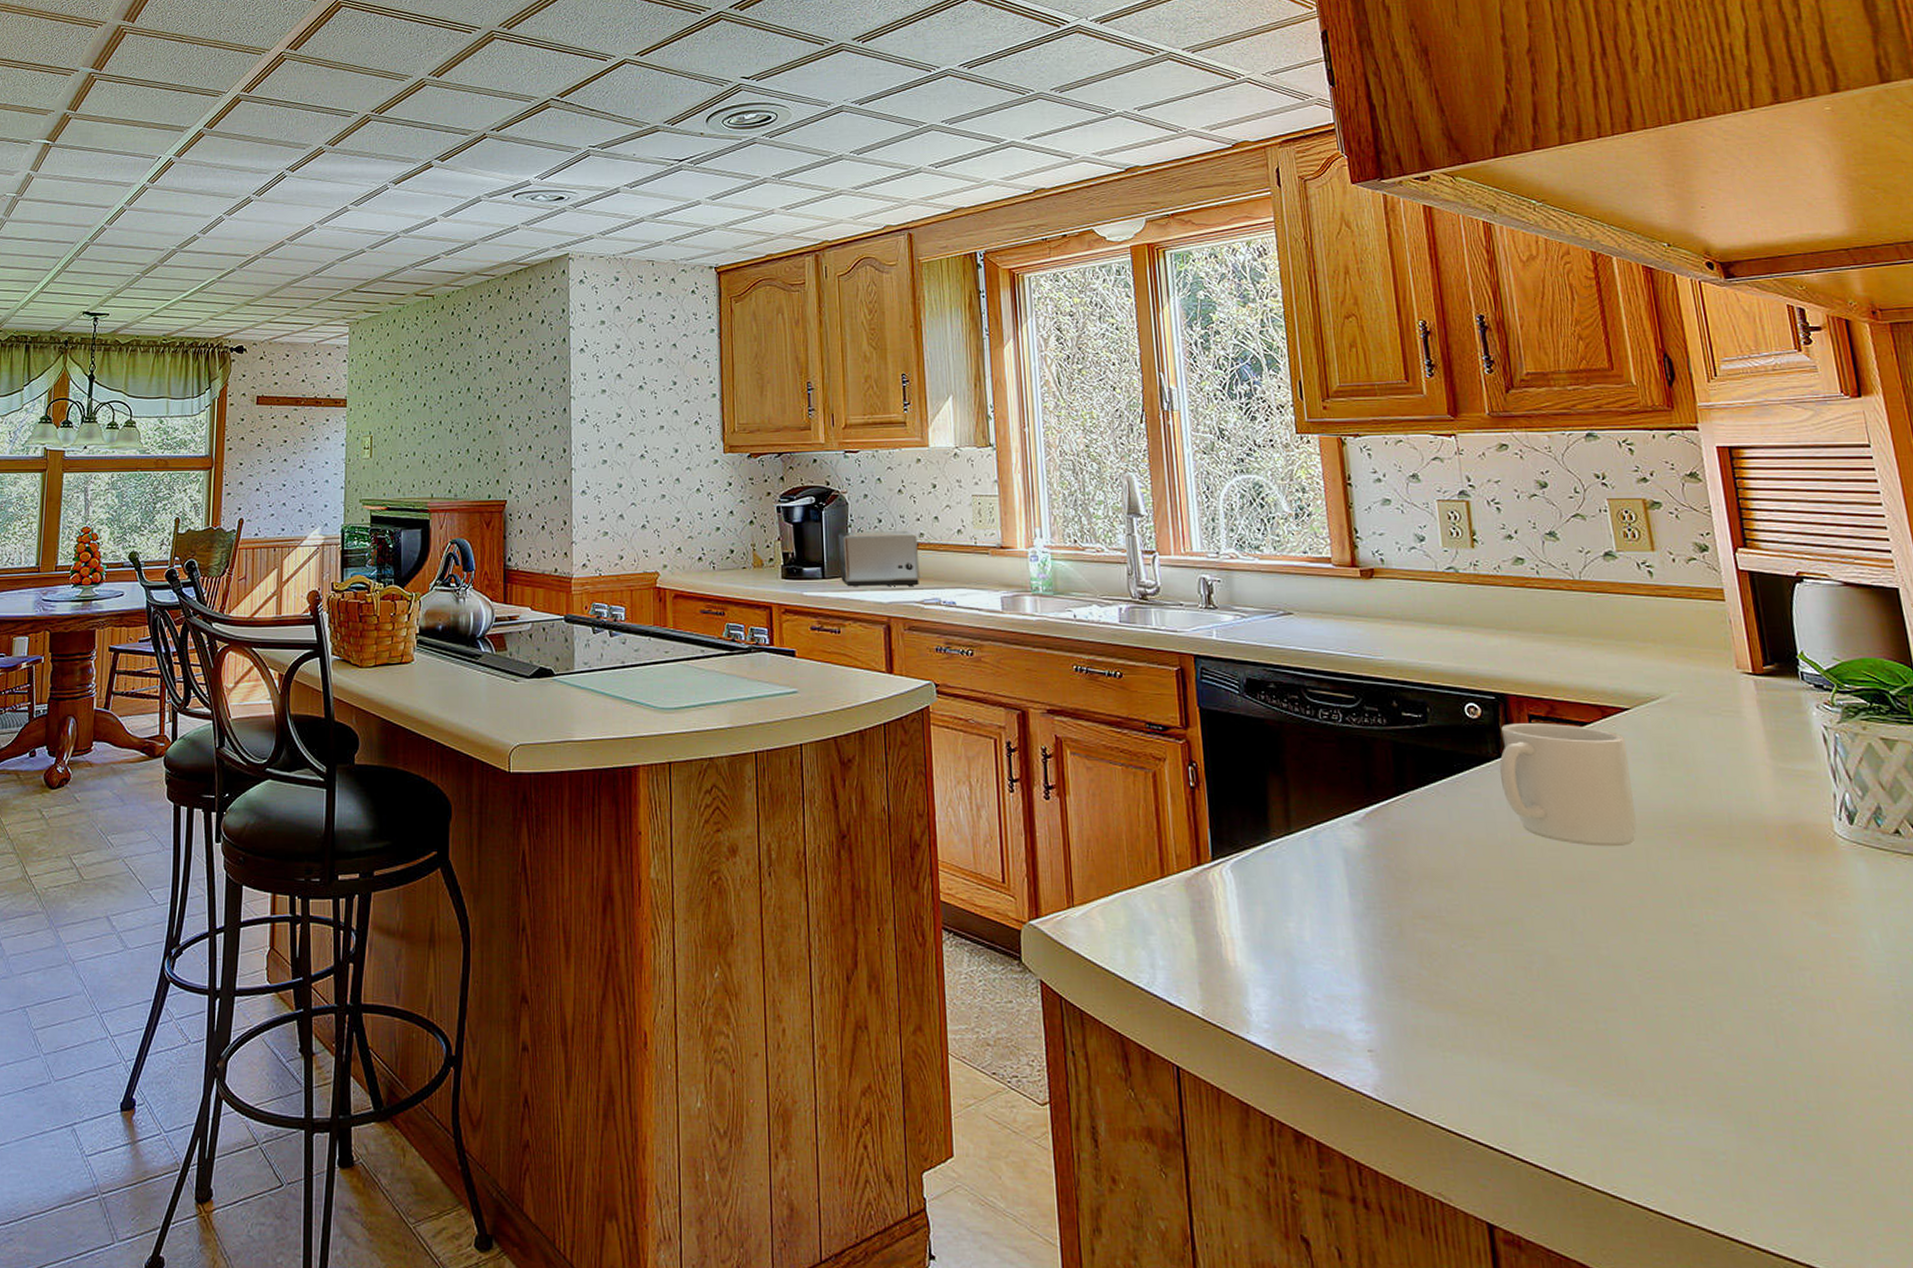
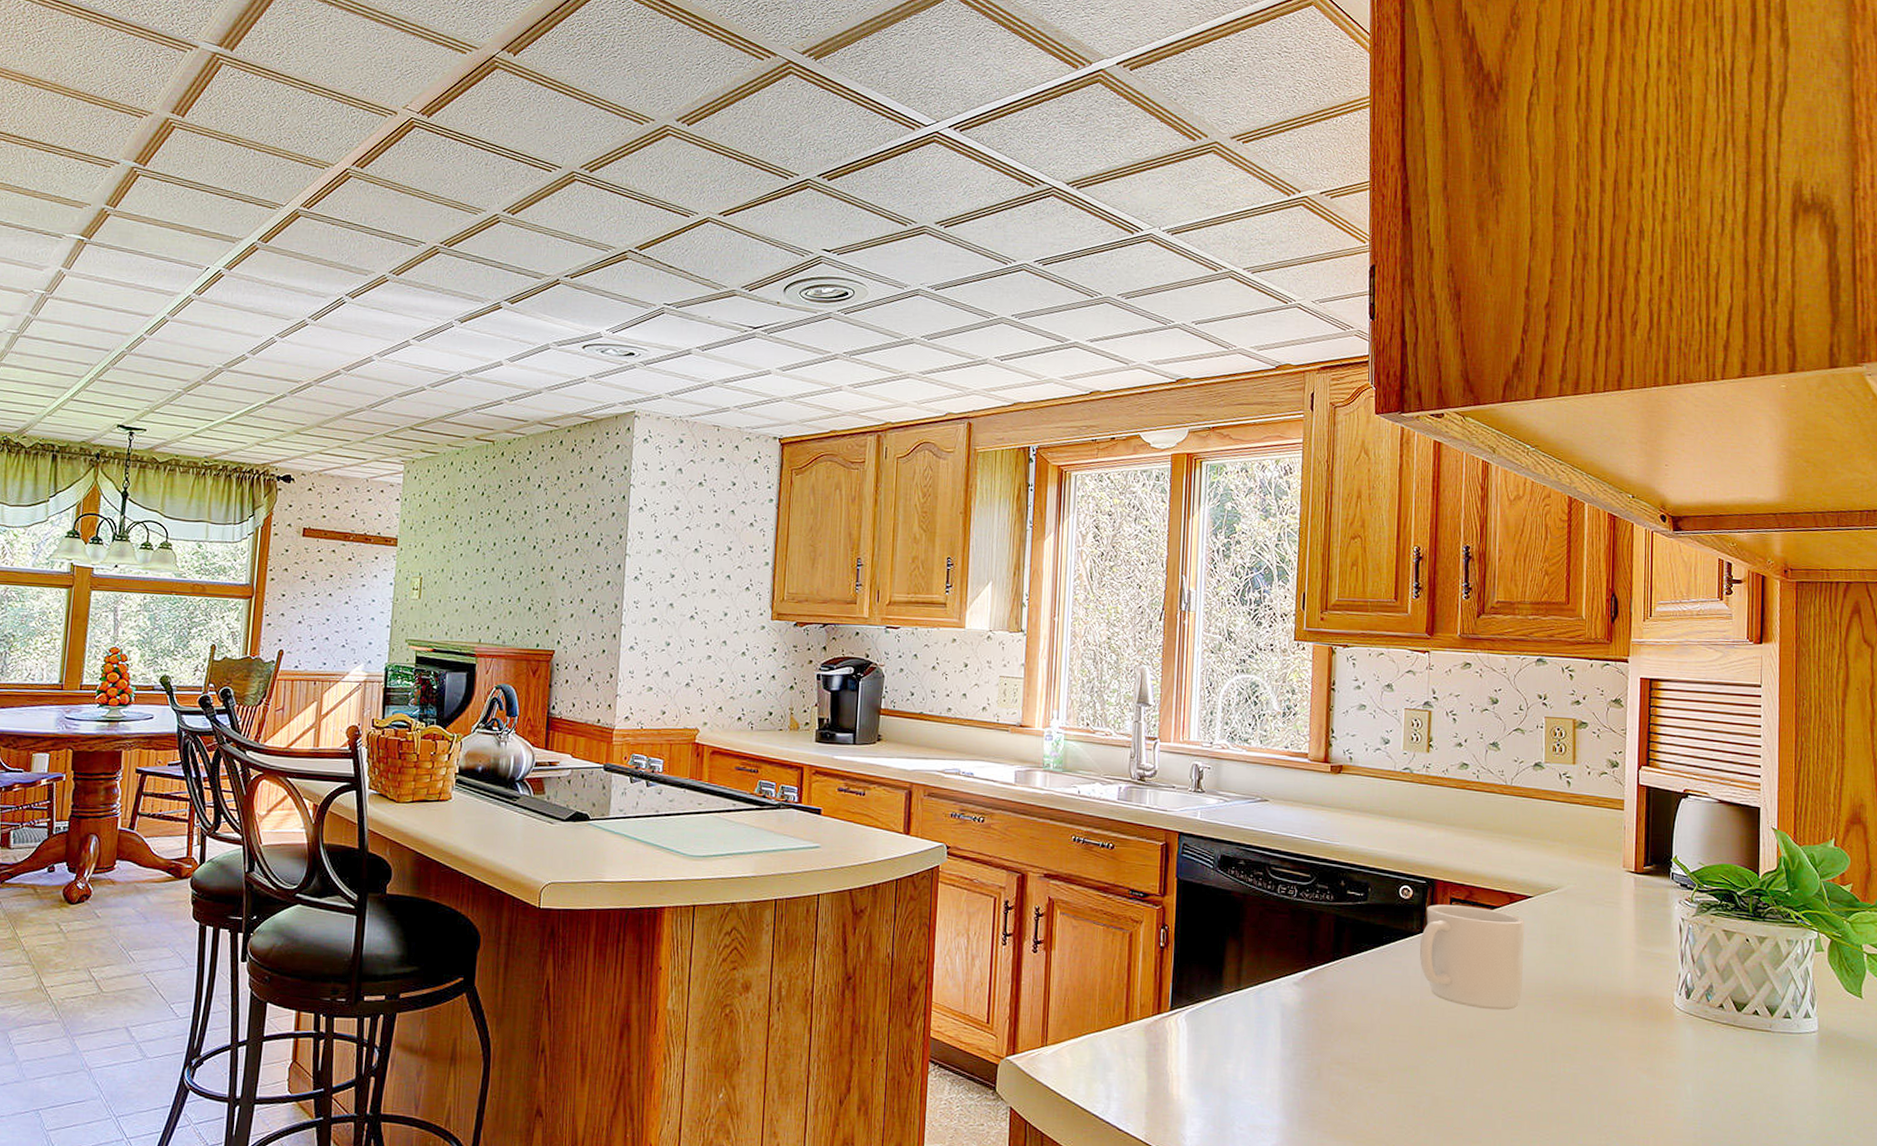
toaster: present [837,531,920,587] -> none [870,702,947,756]

